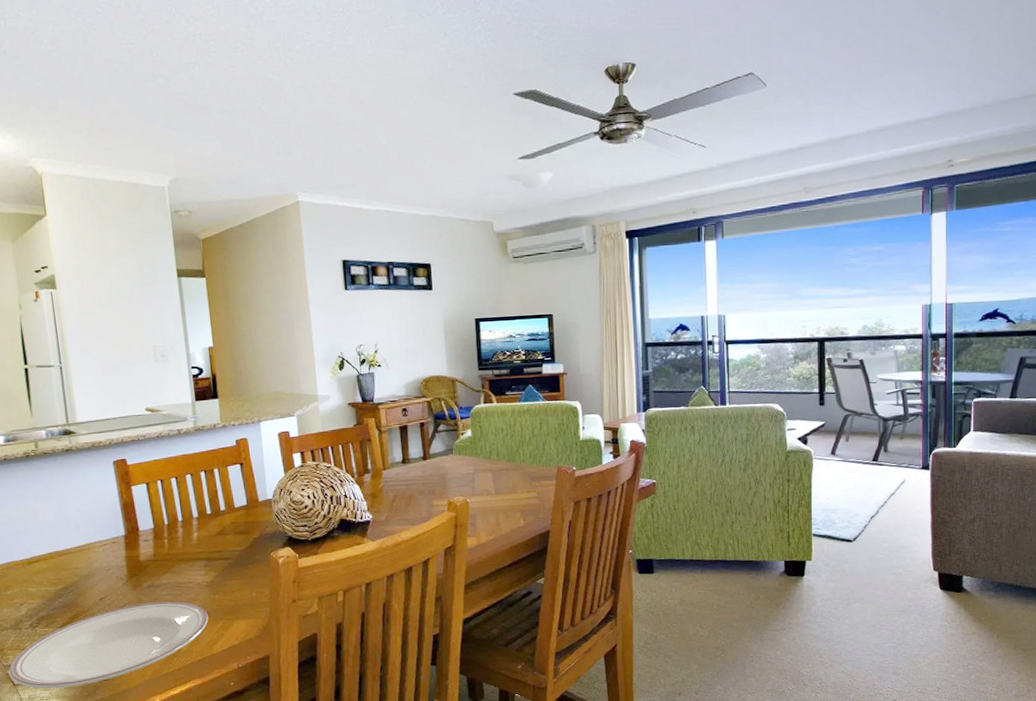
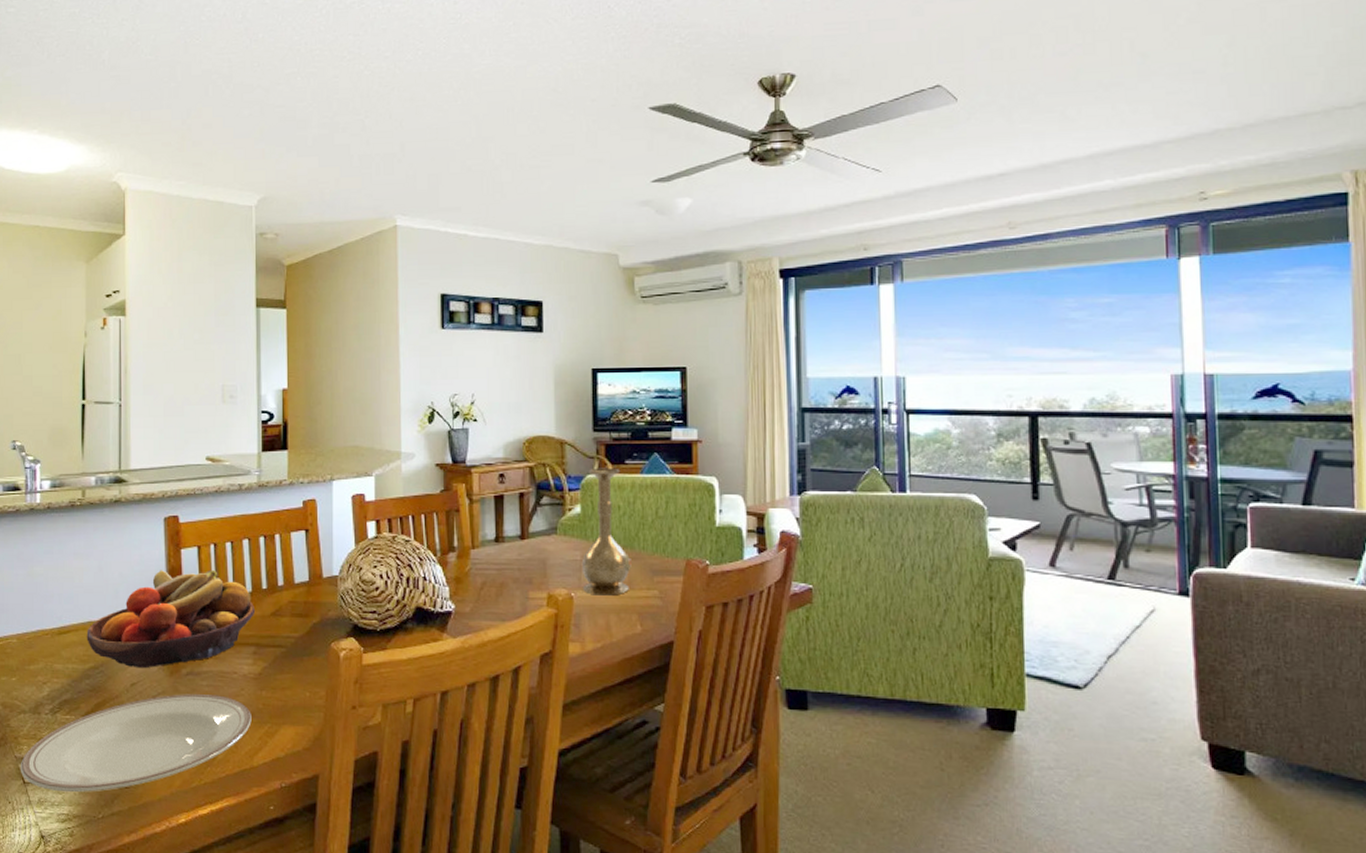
fruit bowl: none [54,501,203,586] -> present [86,569,256,669]
vase: none [474,398,514,500] -> present [581,467,632,596]

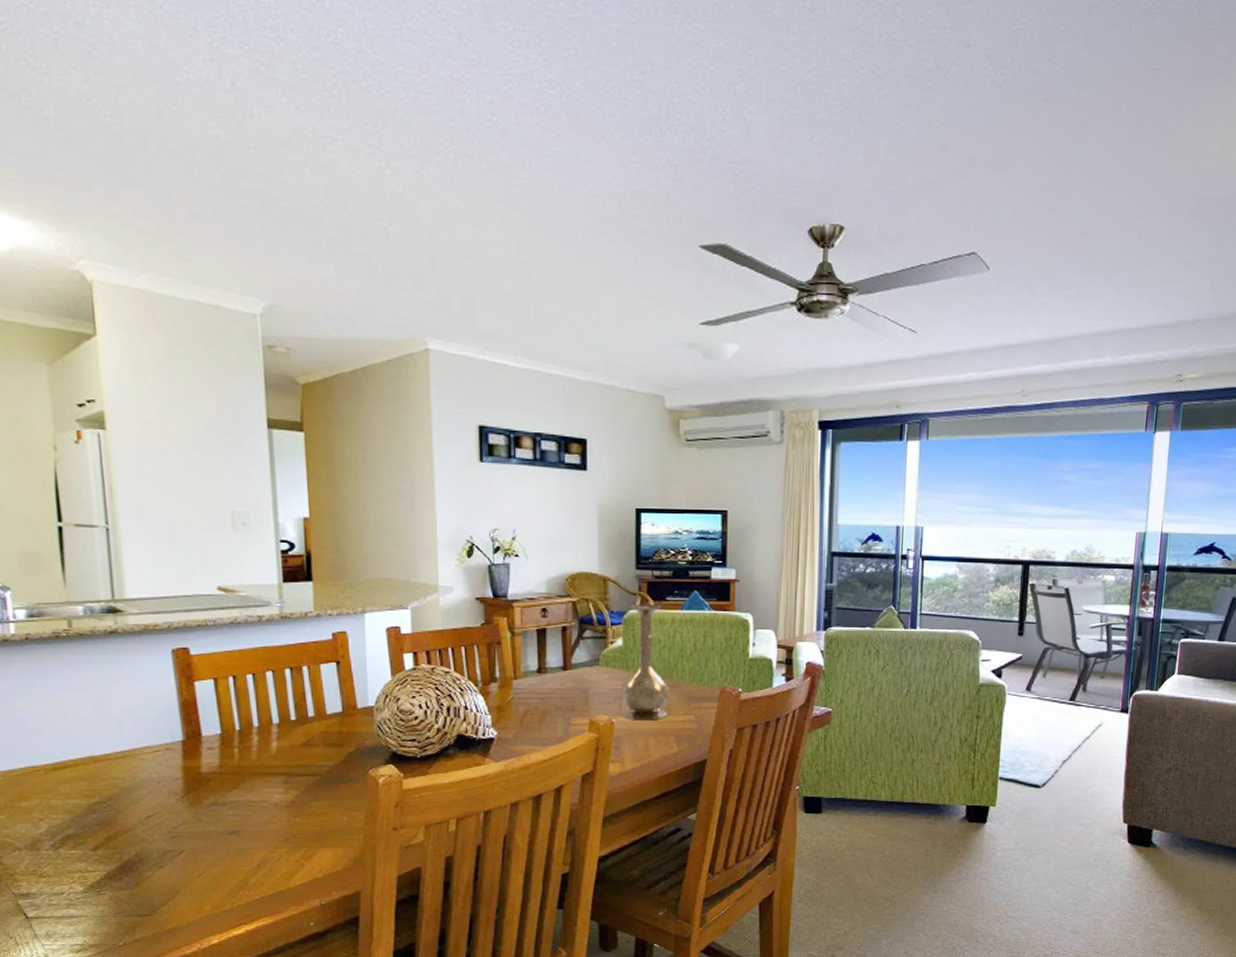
plate: present [20,694,252,793] -> none [20,823,286,924]
fruit bowl: present [86,569,256,669] -> none [87,702,285,801]

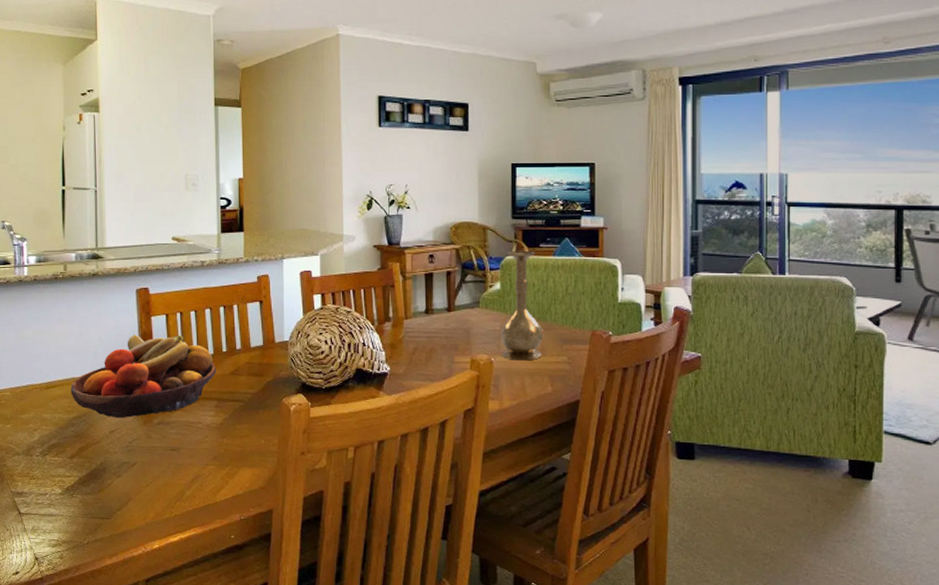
fruit bowl: none [87,702,285,801] -> present [70,334,217,419]

